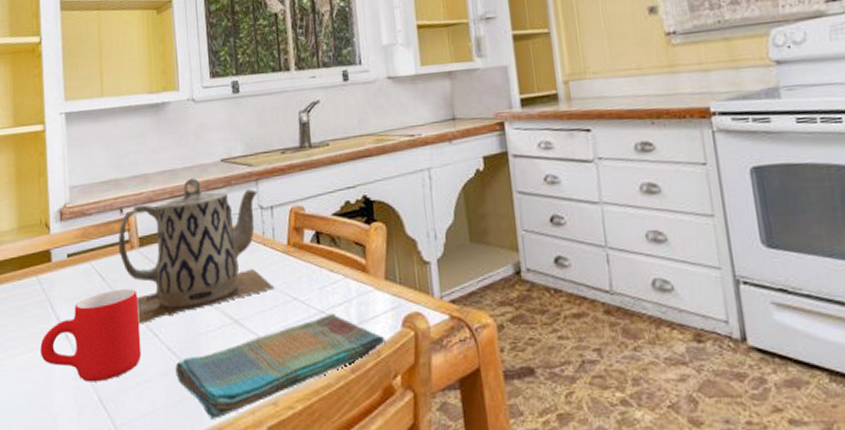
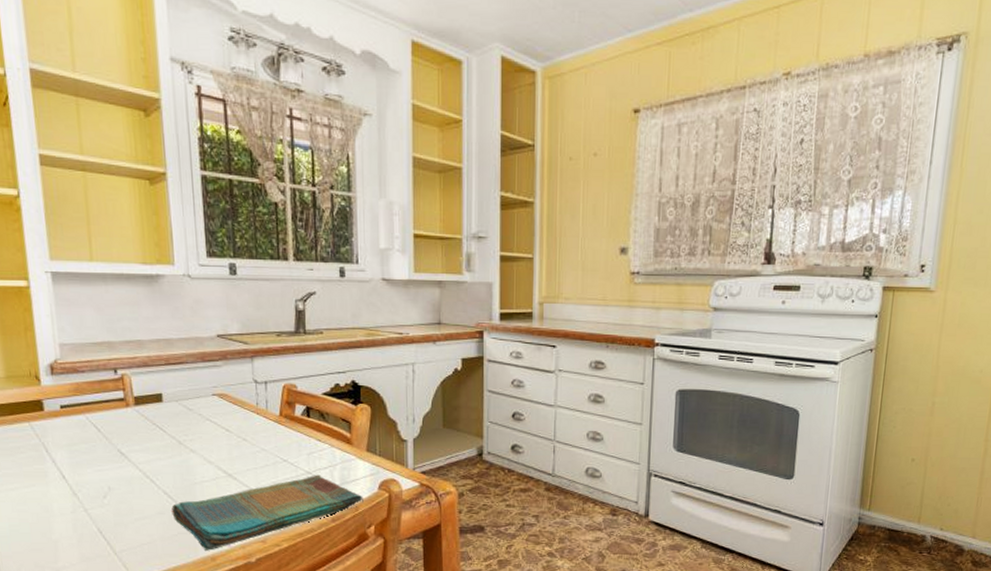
mug: present [40,289,142,382] -> none [36,441,139,516]
teapot: present [118,178,274,323] -> none [112,349,266,471]

